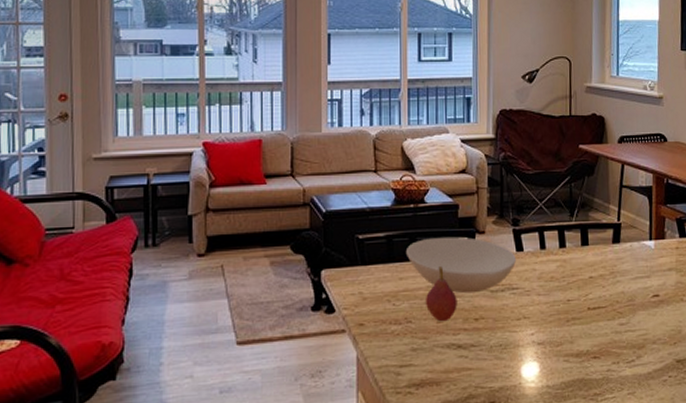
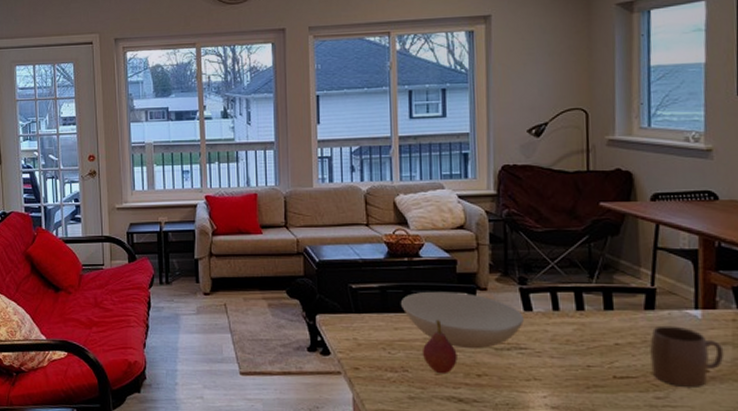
mug: none [616,256,670,312] -> present [650,325,725,387]

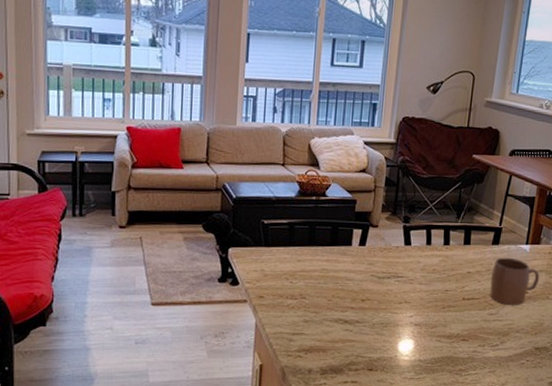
bowl: present [400,291,524,349] -> none [305,227,404,278]
fruit: present [423,320,458,374] -> none [319,253,348,300]

